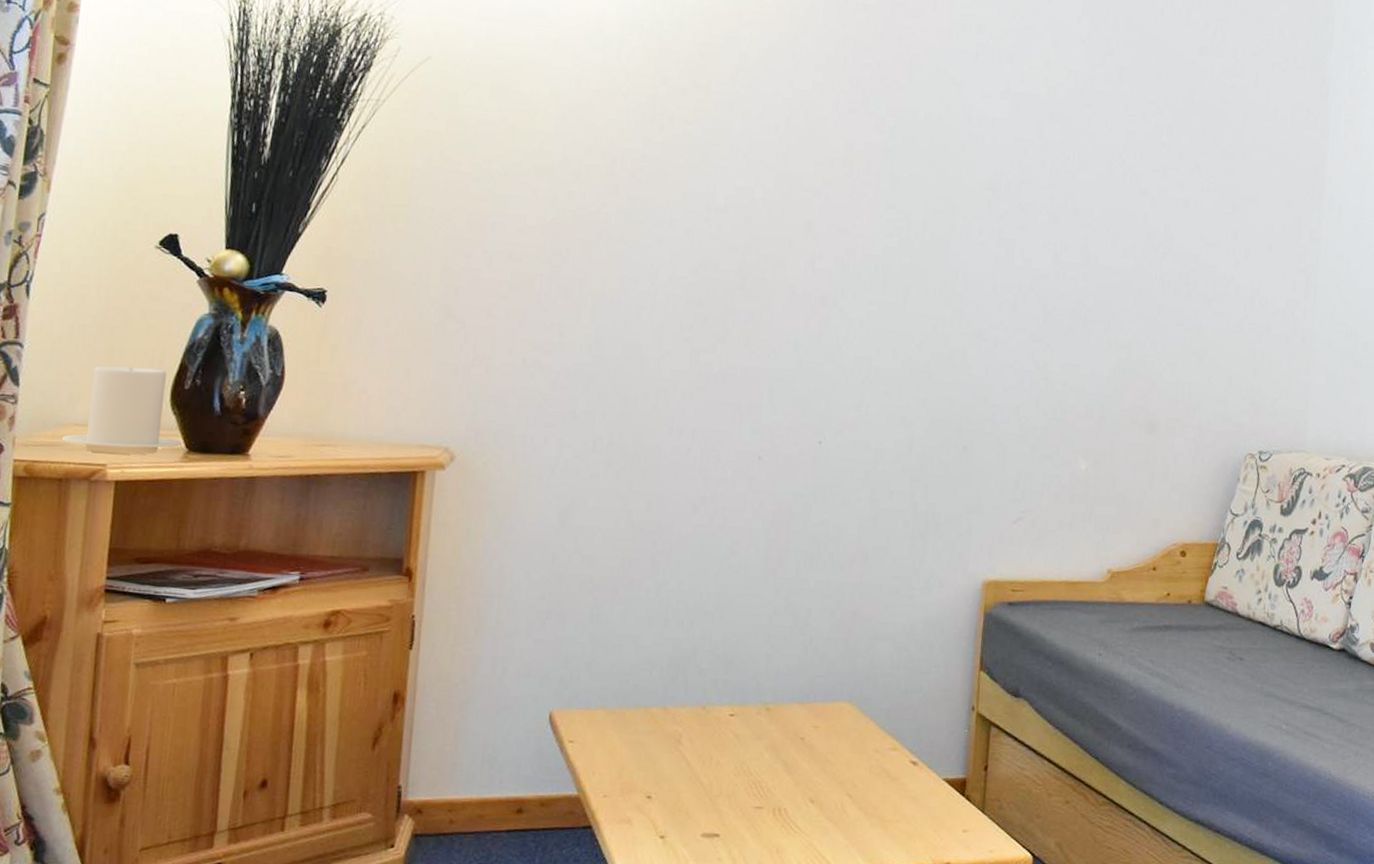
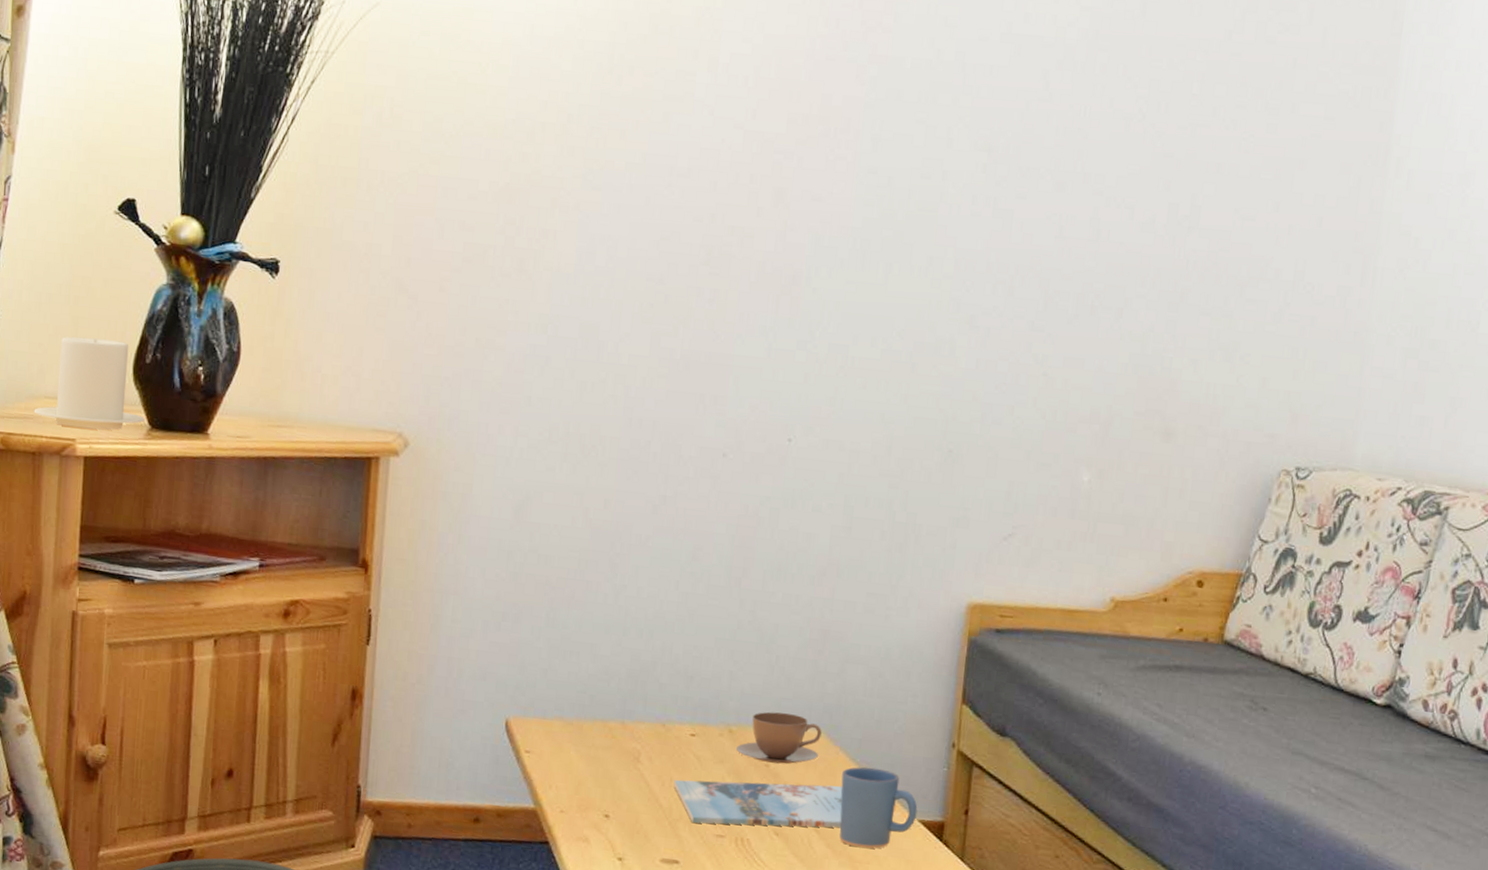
magazine: none [714,752,873,798] -> present [673,779,843,828]
teacup: none [773,689,853,736] -> present [736,711,822,764]
mug: none [870,733,942,809] -> present [839,767,918,849]

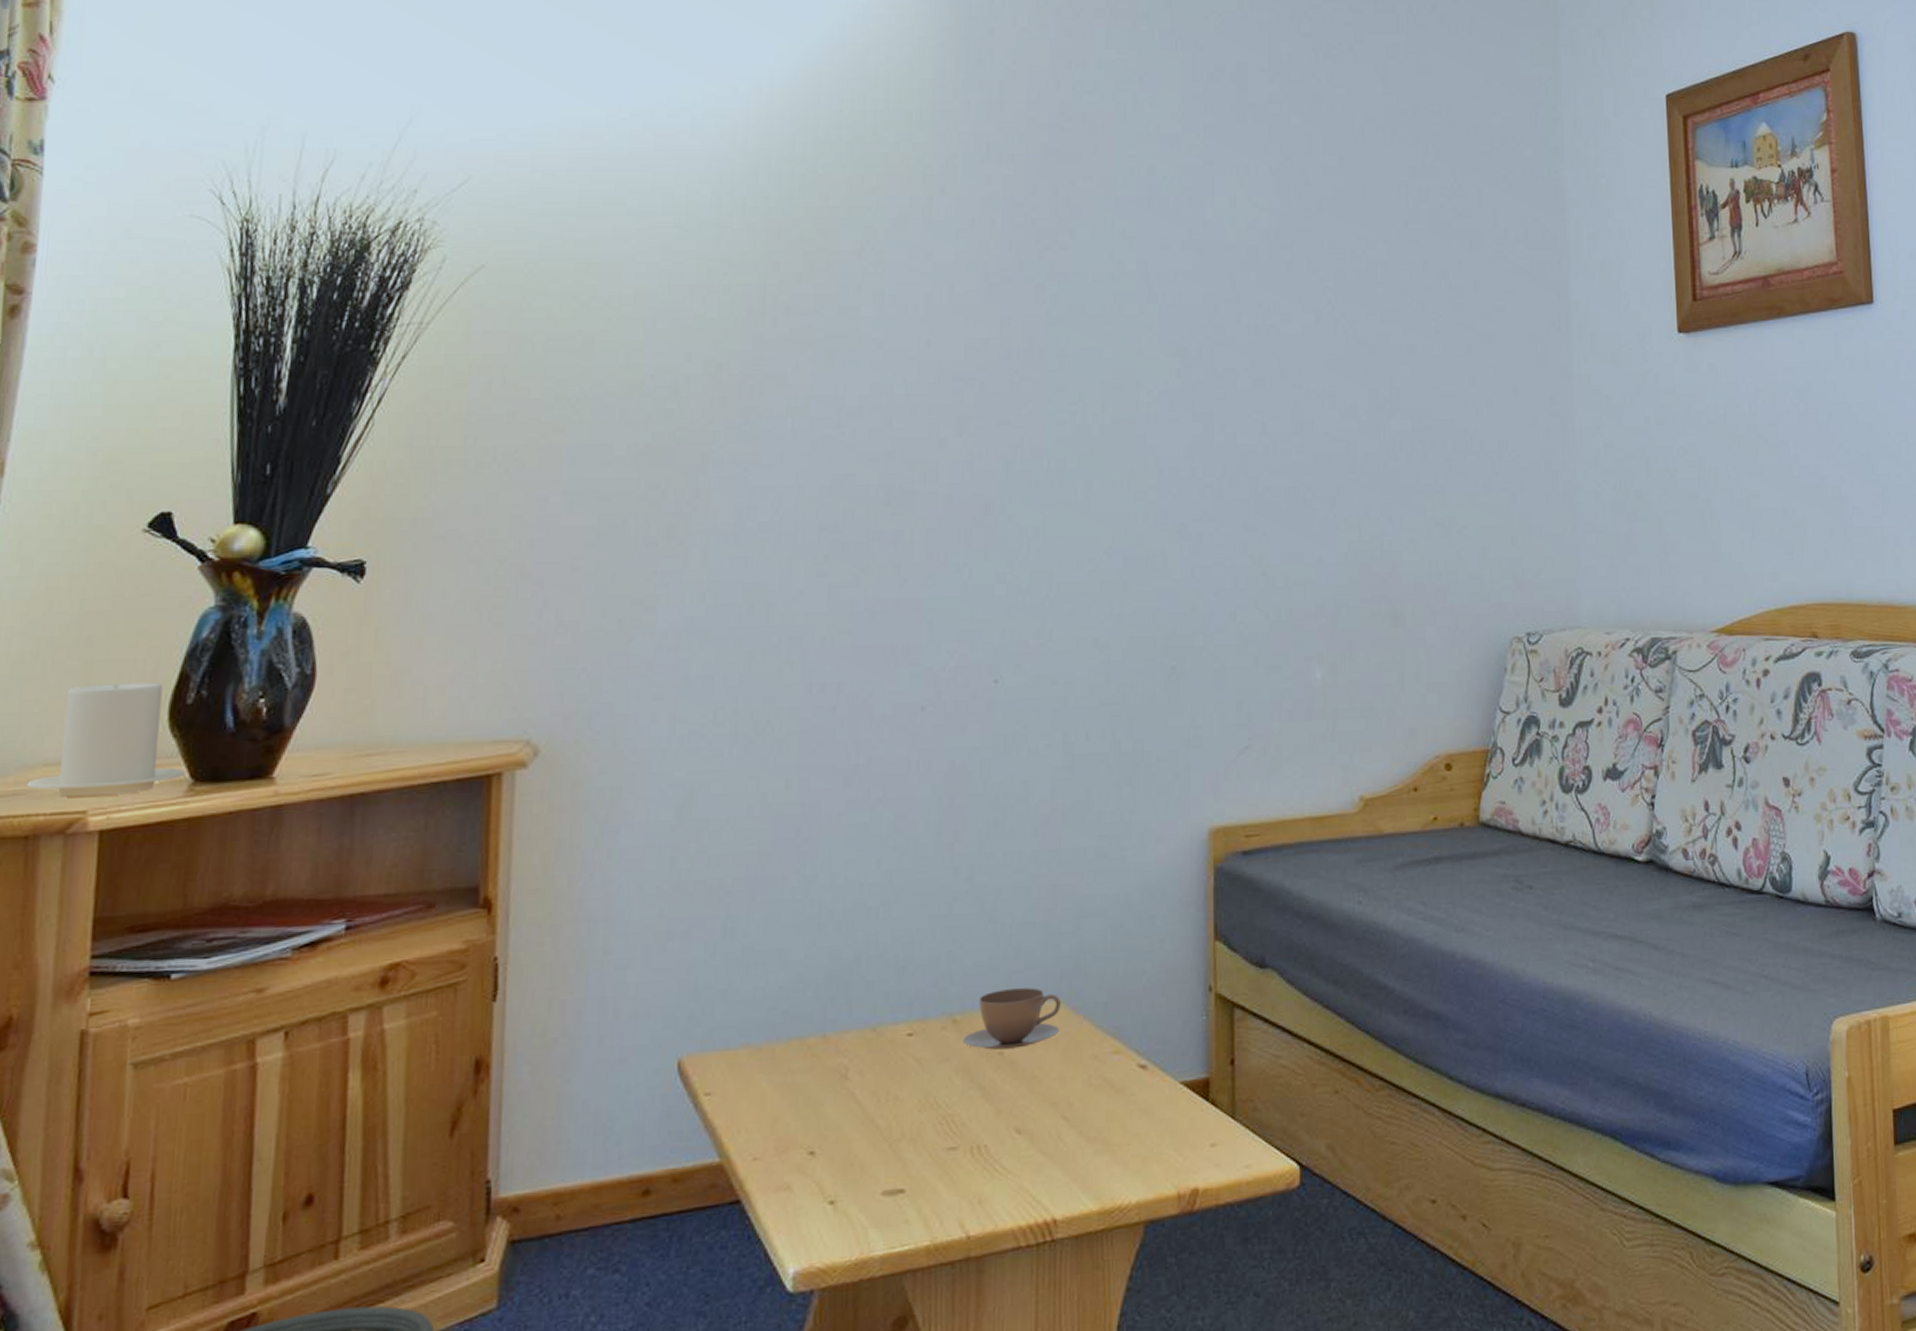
magazine: present [673,779,843,828] -> none [891,1060,1093,1140]
mug: present [839,767,918,849] -> none [1088,1031,1178,1129]

